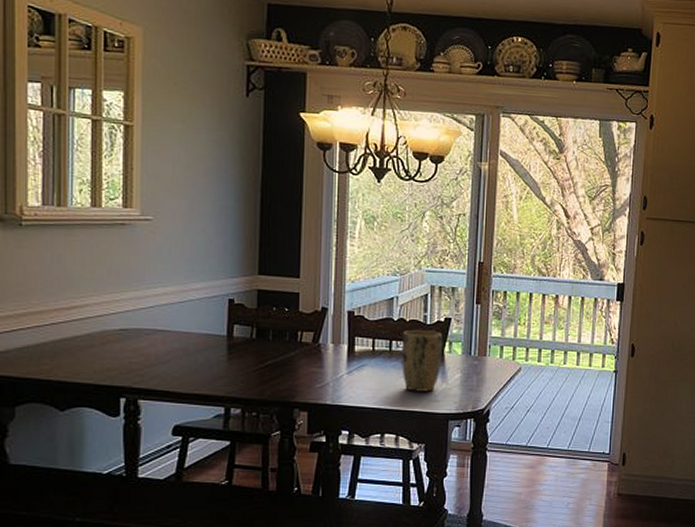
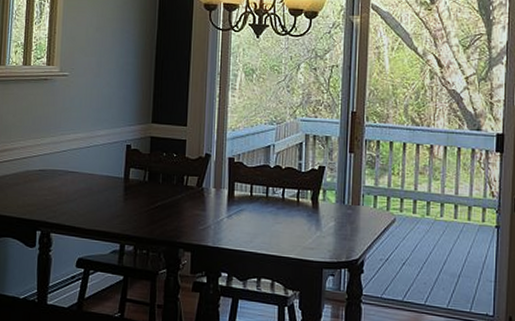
plant pot: present [402,329,443,392] -> none [277,177,317,239]

